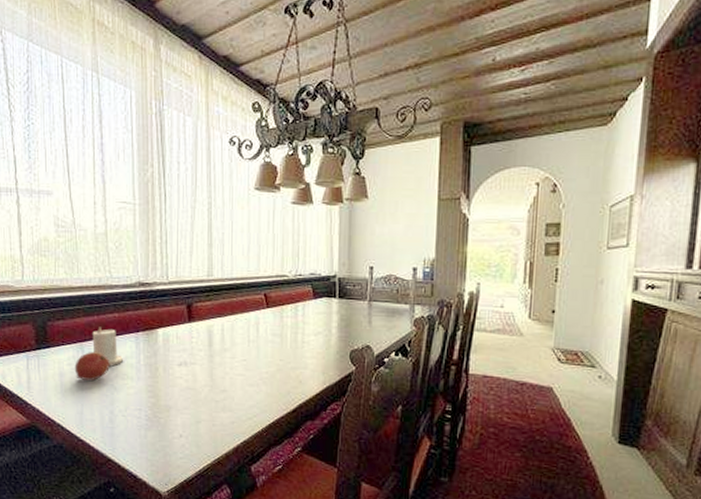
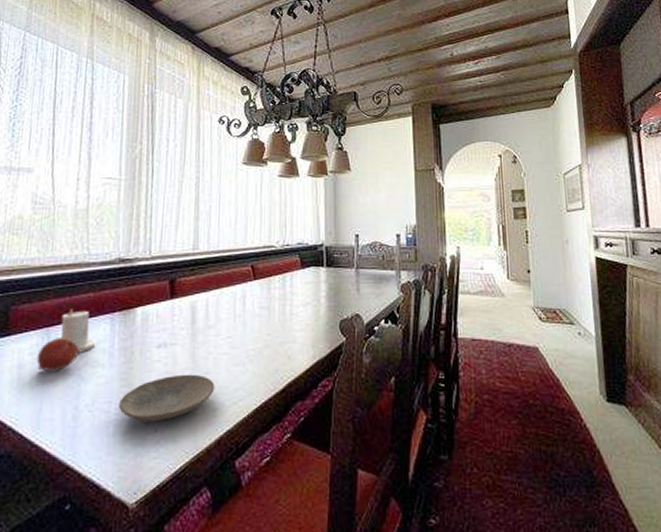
plate: none [148,390,232,429] -> present [119,374,215,421]

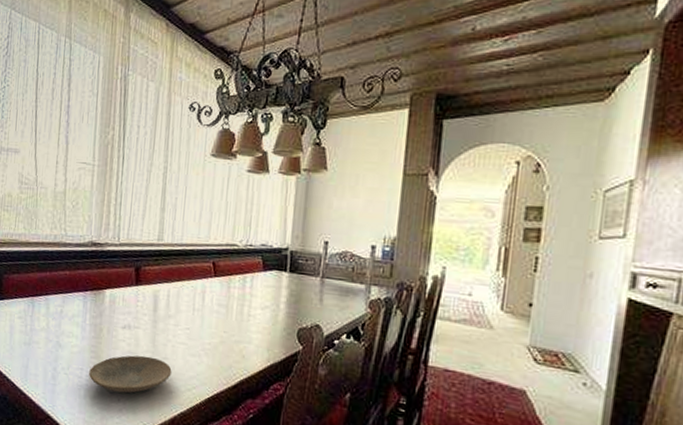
fruit: present [36,336,79,373] -> none [24,306,57,337]
candle: present [61,308,95,353] -> none [43,283,70,323]

